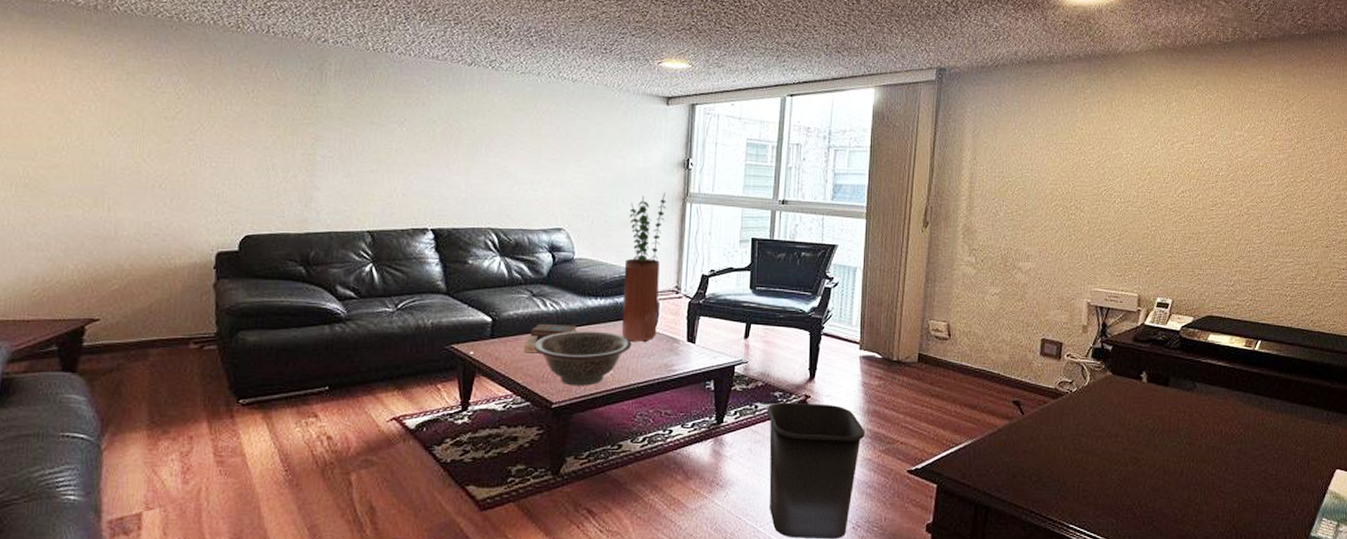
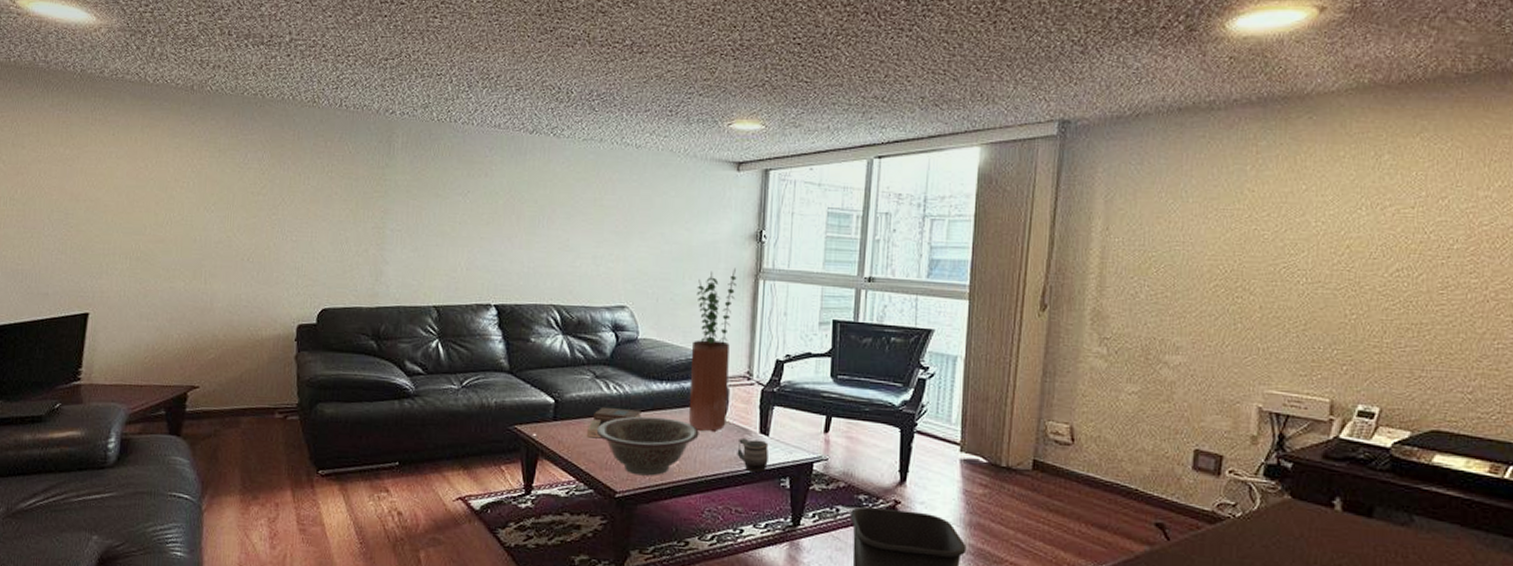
mug: none [666,346,695,378] -> present [737,437,769,473]

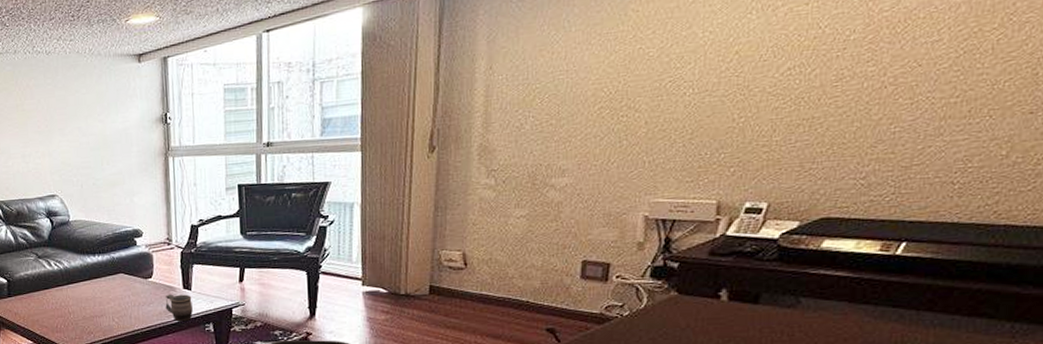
books: present [587,406,642,439] -> none [37,281,81,308]
decorative bowl: present [596,416,699,476] -> none [44,284,132,334]
vase: present [688,268,737,431] -> none [115,149,154,292]

